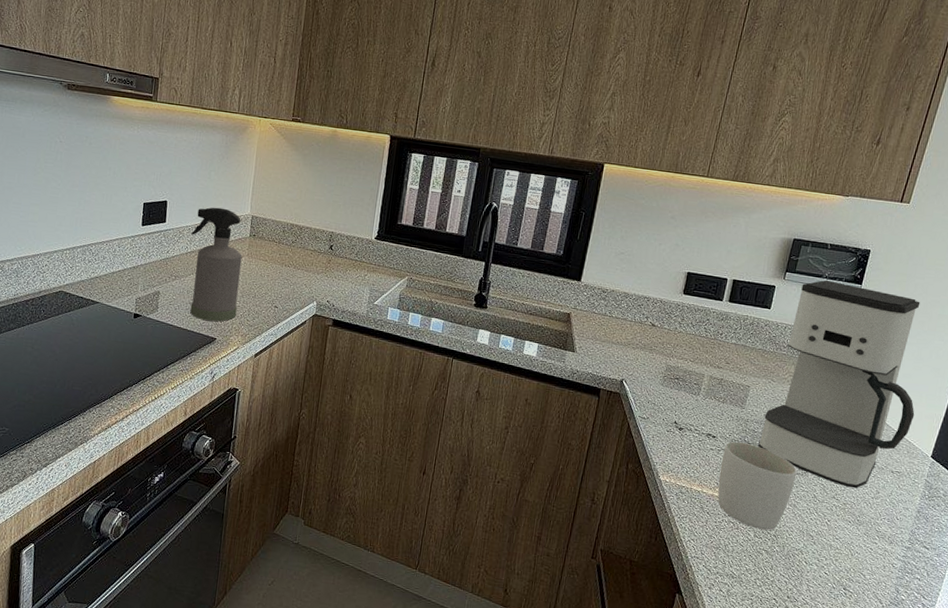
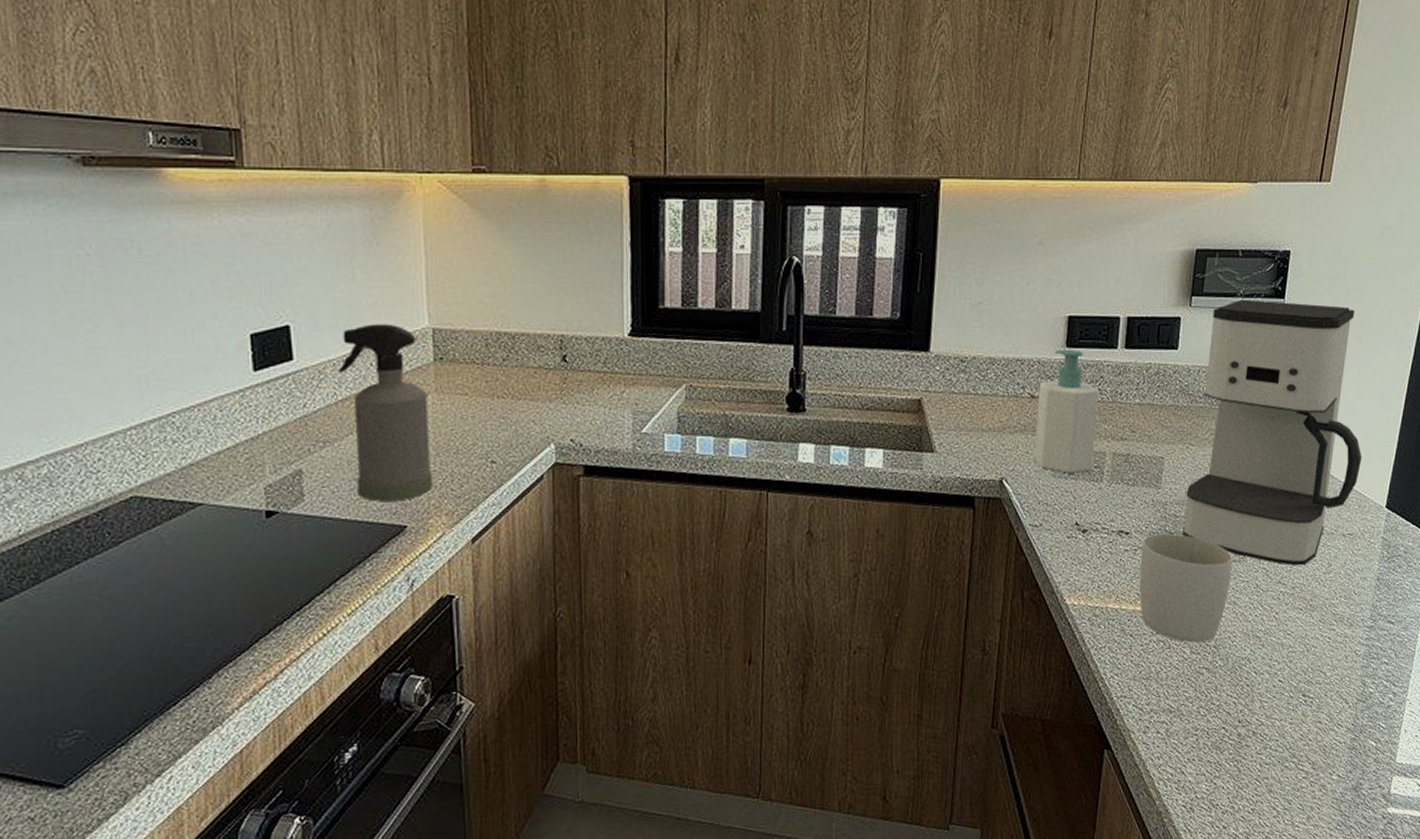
soap bottle: none [649,294,705,386] -> present [1034,348,1100,474]

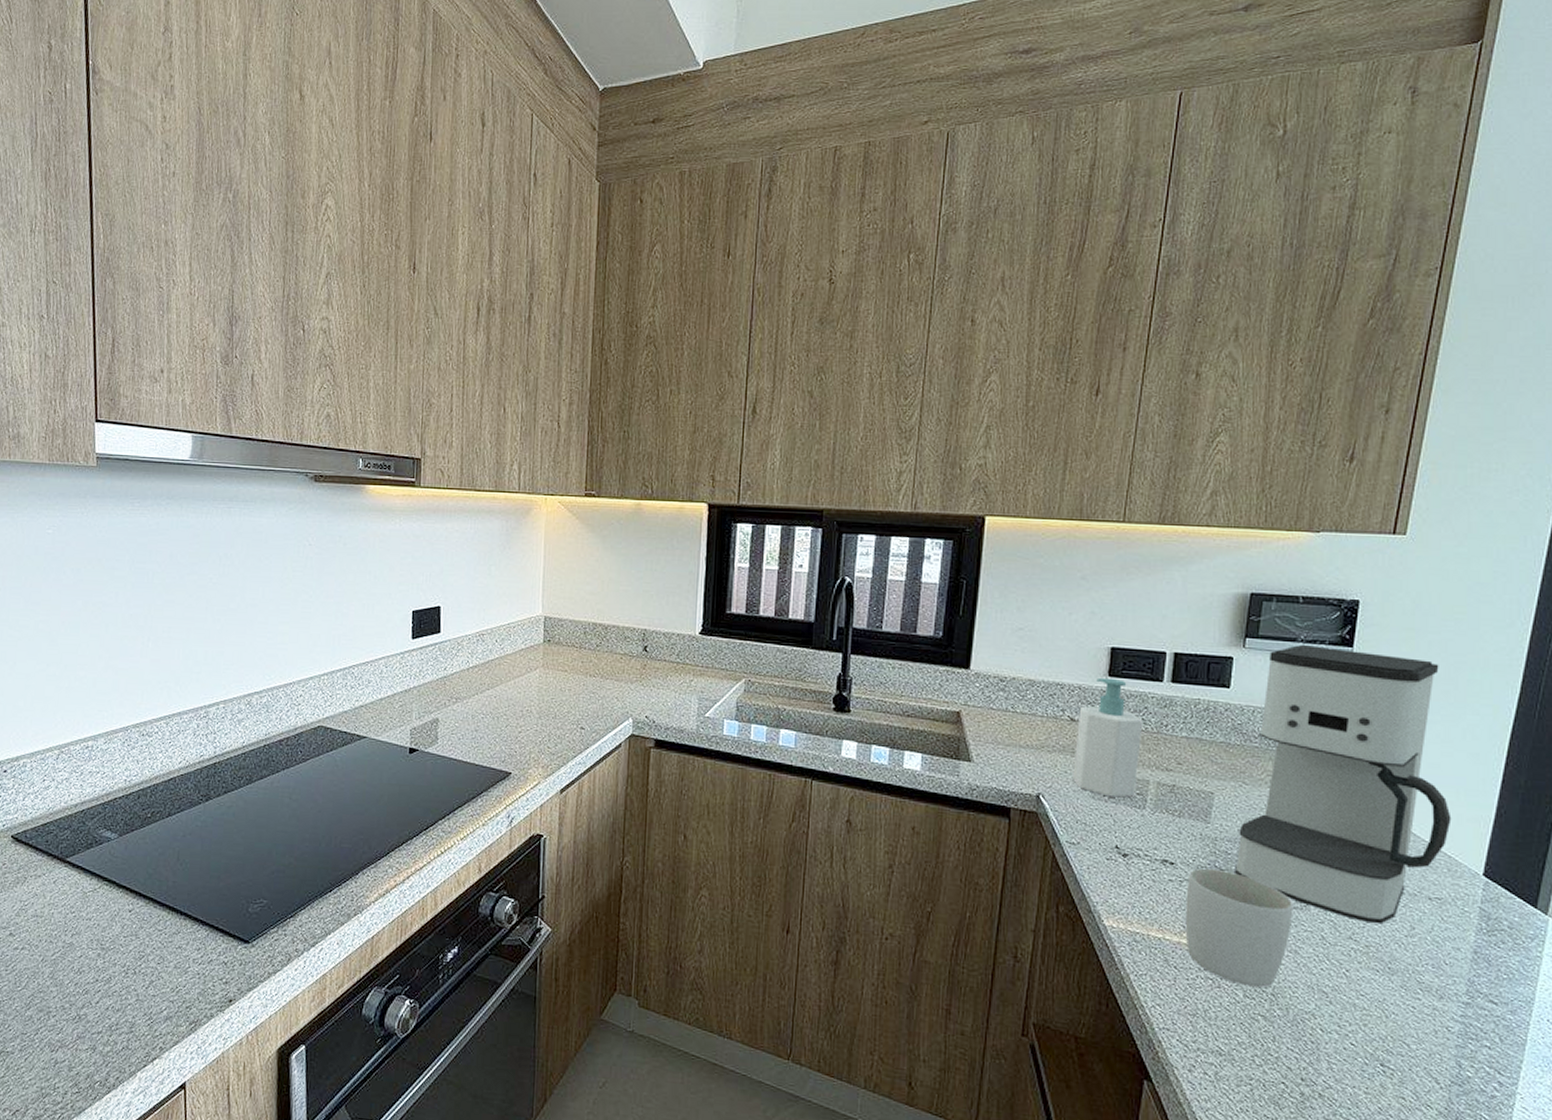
spray bottle: present [339,323,433,501] -> none [472,609,536,751]

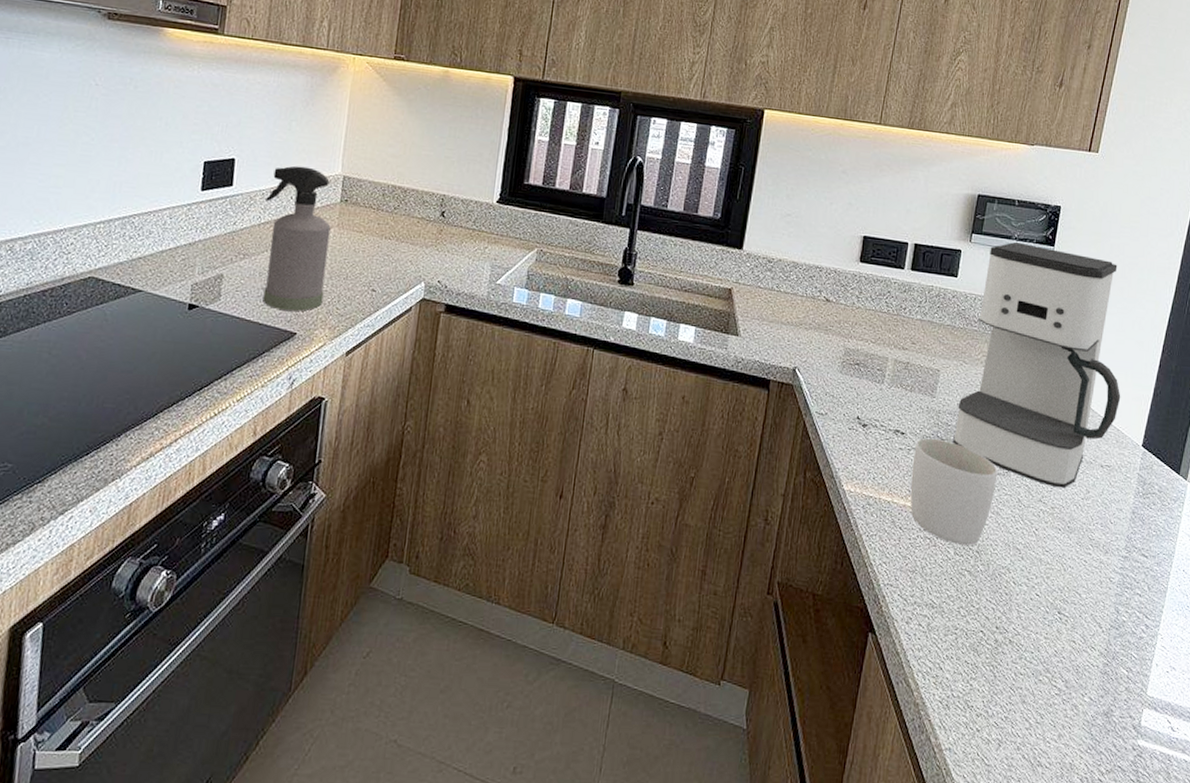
spray bottle: none [472,609,536,751] -> present [262,165,331,311]
soap bottle: present [1073,677,1143,798] -> none [825,263,886,373]

